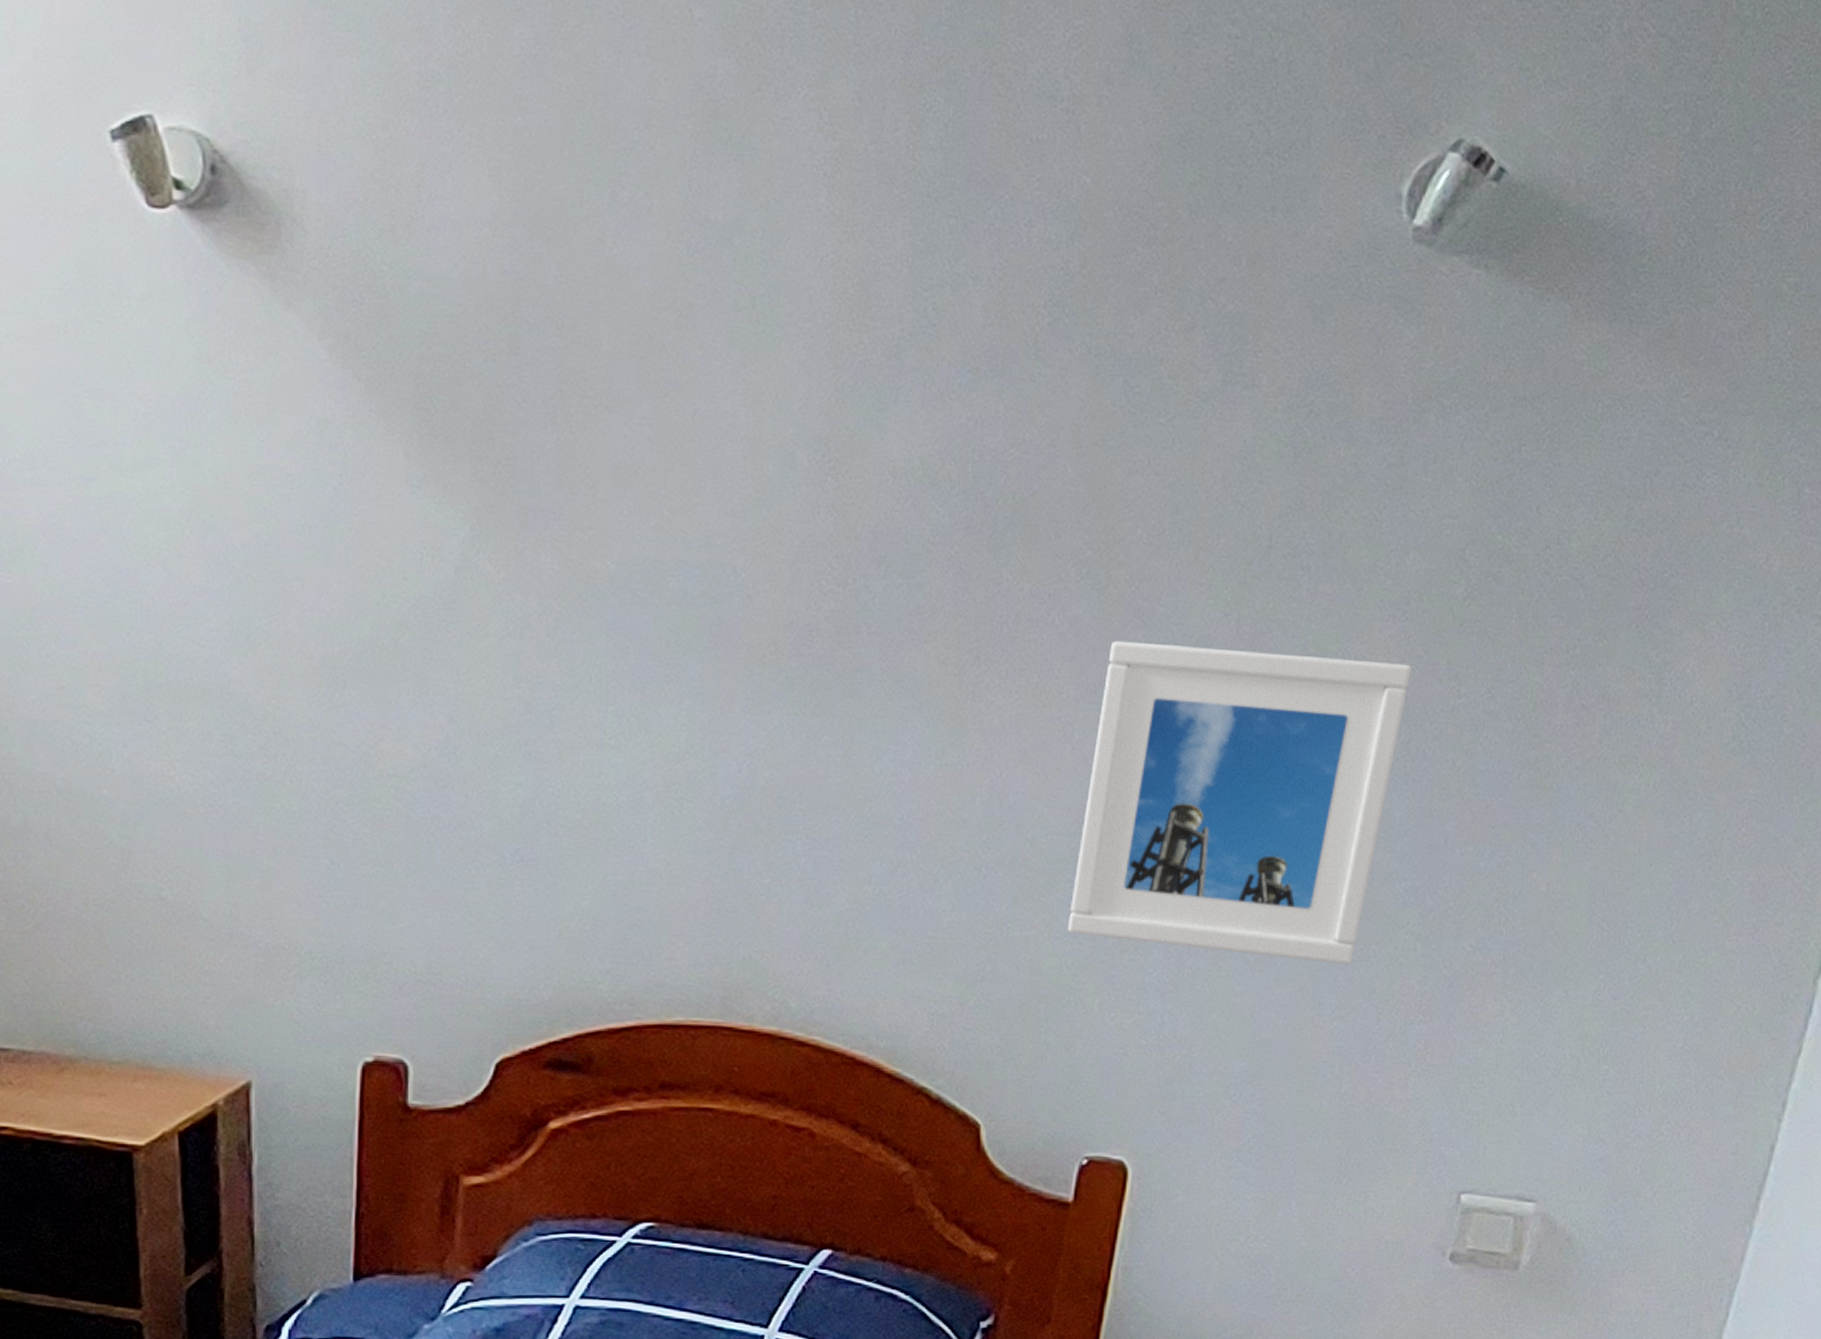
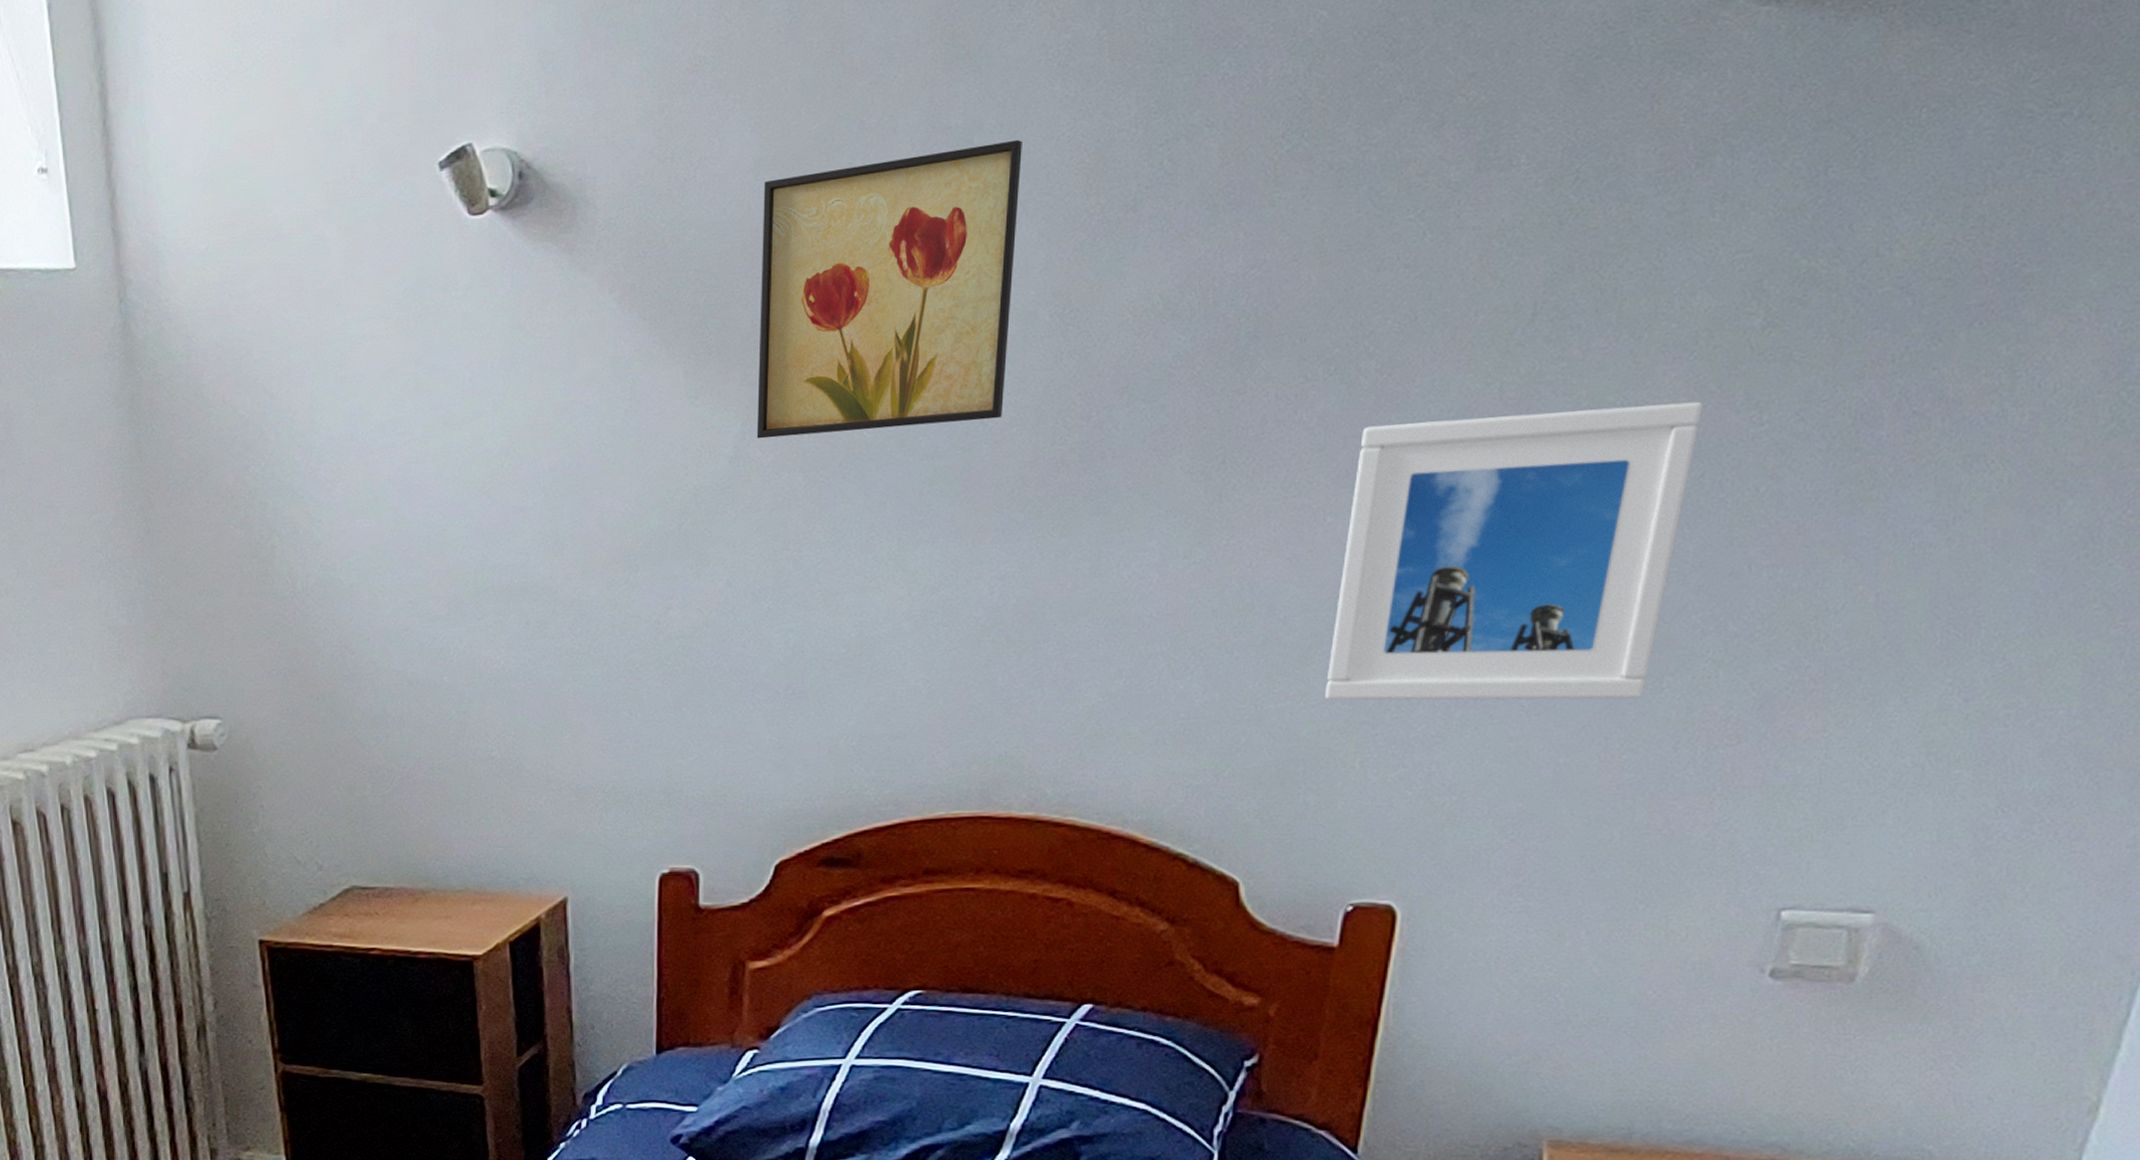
wall art: none [486,239,785,570] -> present [756,139,1022,439]

